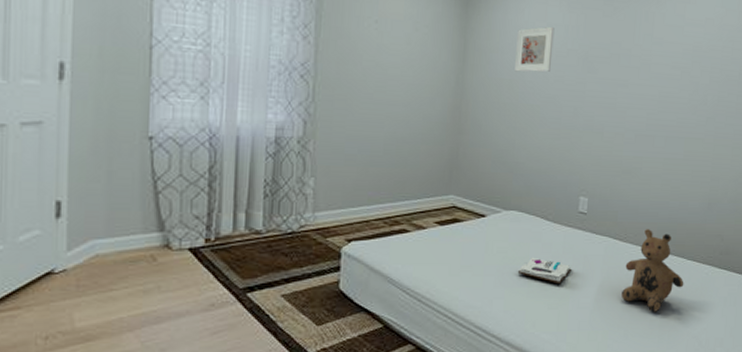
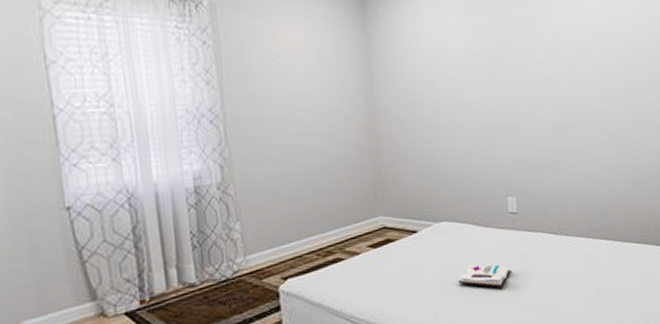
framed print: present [515,26,555,73] -> none [419,32,458,84]
teddy bear: present [620,229,684,312] -> none [563,218,624,300]

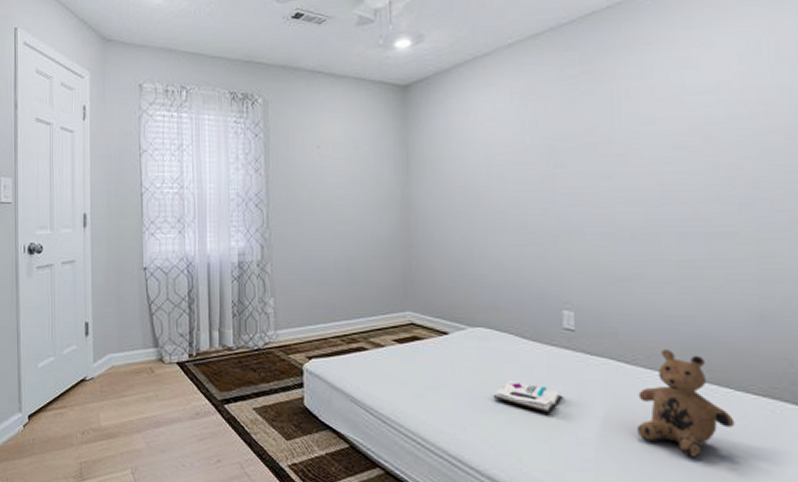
teddy bear: none [563,218,624,300] -> present [636,349,735,457]

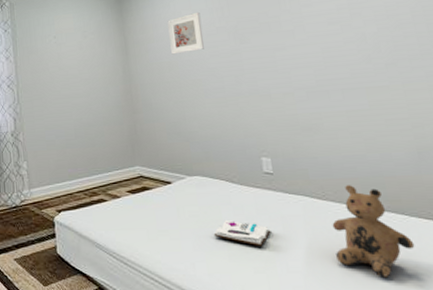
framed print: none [464,124,509,177] -> present [167,12,204,55]

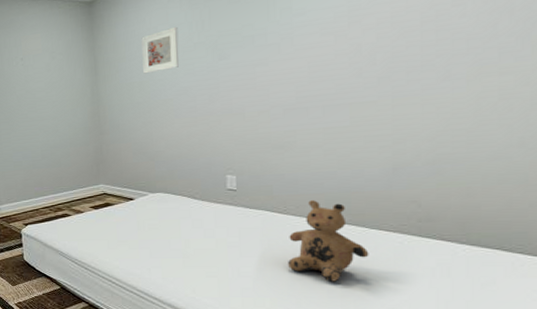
book: present [213,219,271,246] -> none [171,231,227,254]

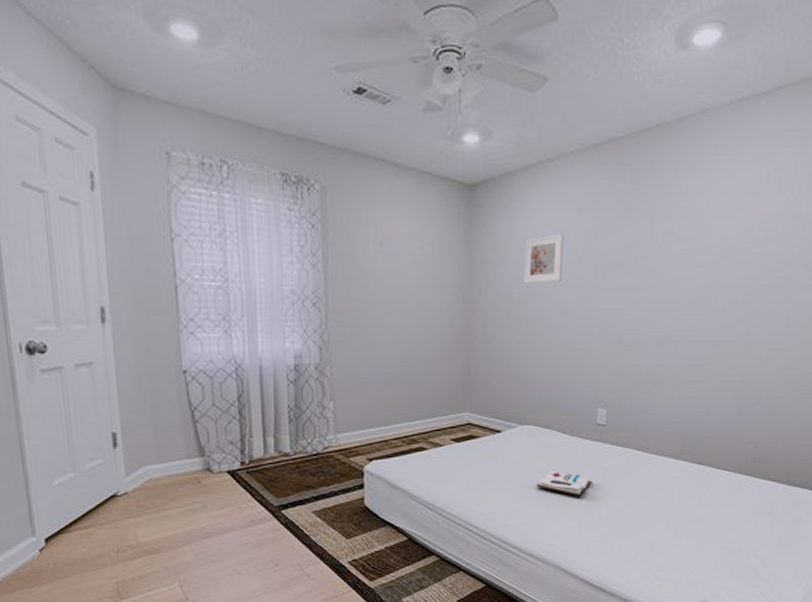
book: none [171,231,227,254] -> present [536,470,592,496]
teddy bear: present [287,200,369,282] -> none [644,439,713,523]

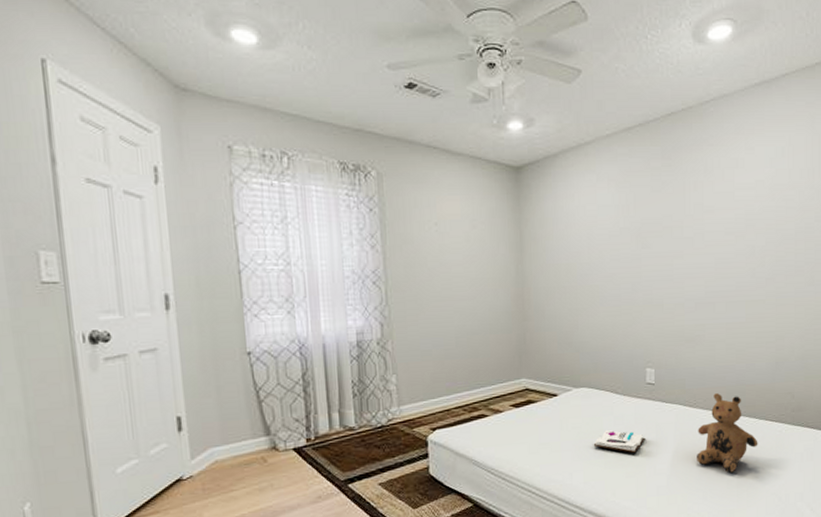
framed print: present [524,233,564,284] -> none [570,208,606,256]
teddy bear: none [644,439,713,523] -> present [695,393,758,473]

